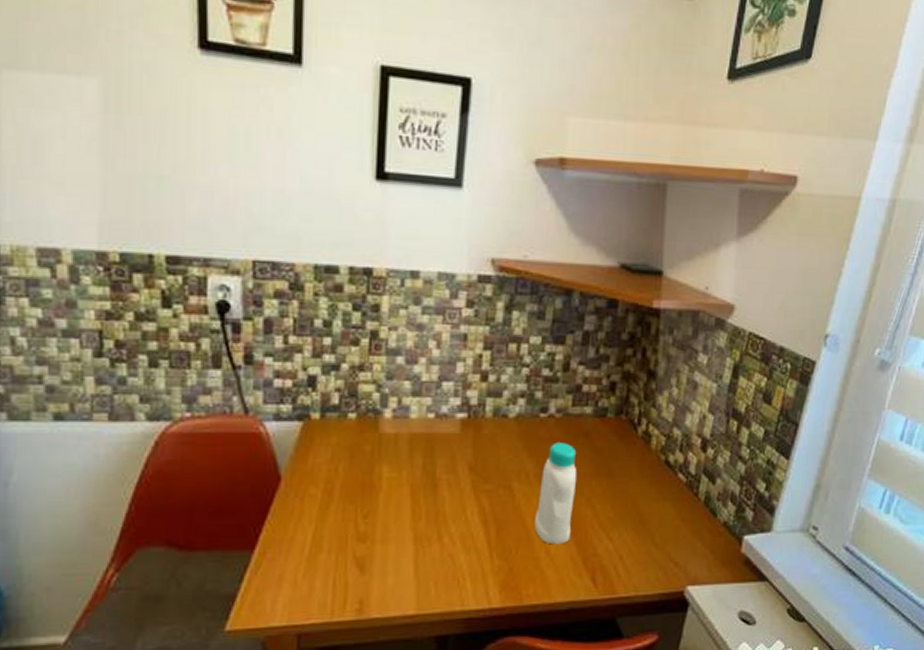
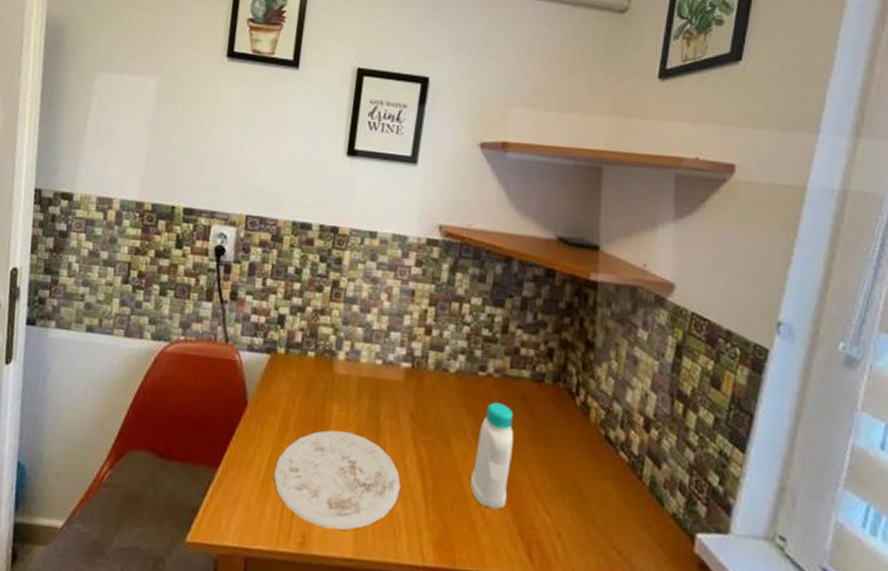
plate: none [320,493,463,591] -> present [273,430,401,530]

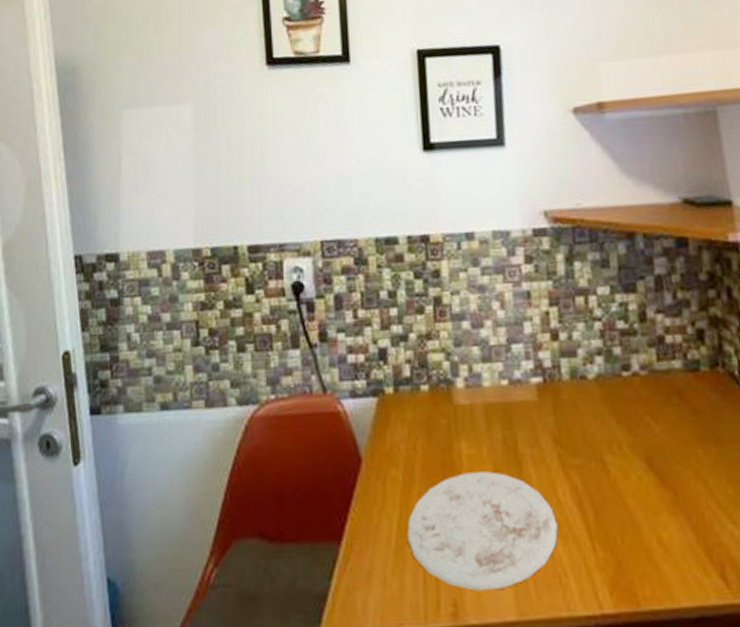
bottle: present [470,402,514,510] -> none [636,404,684,531]

